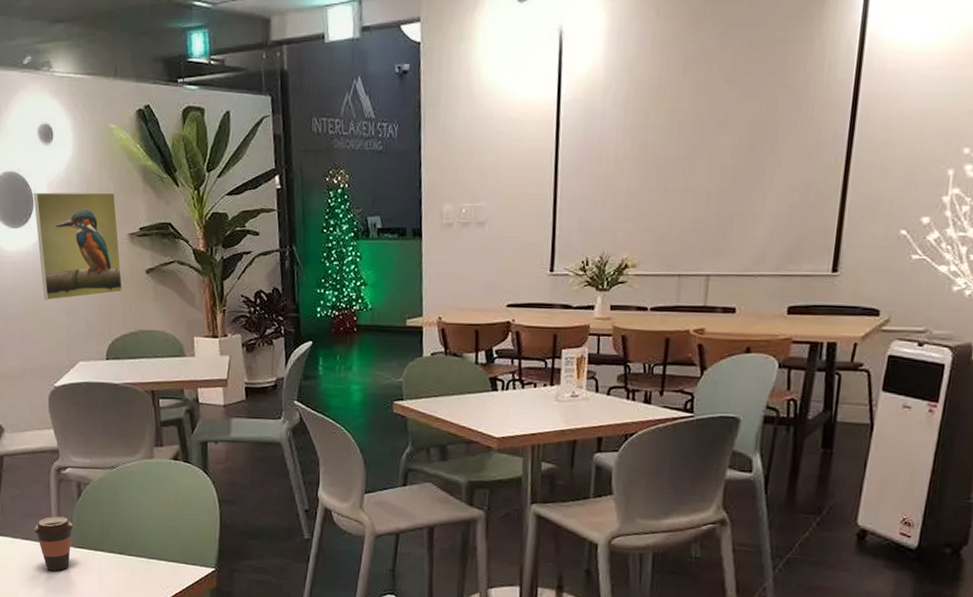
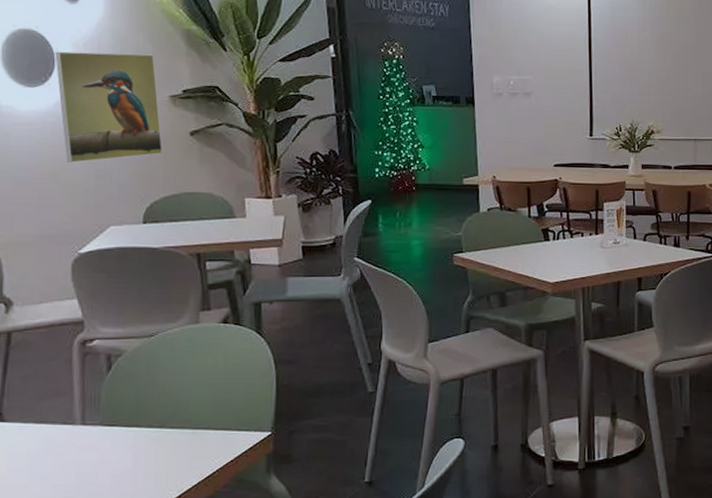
coffee cup: present [33,516,74,571] -> none [50,393,102,455]

